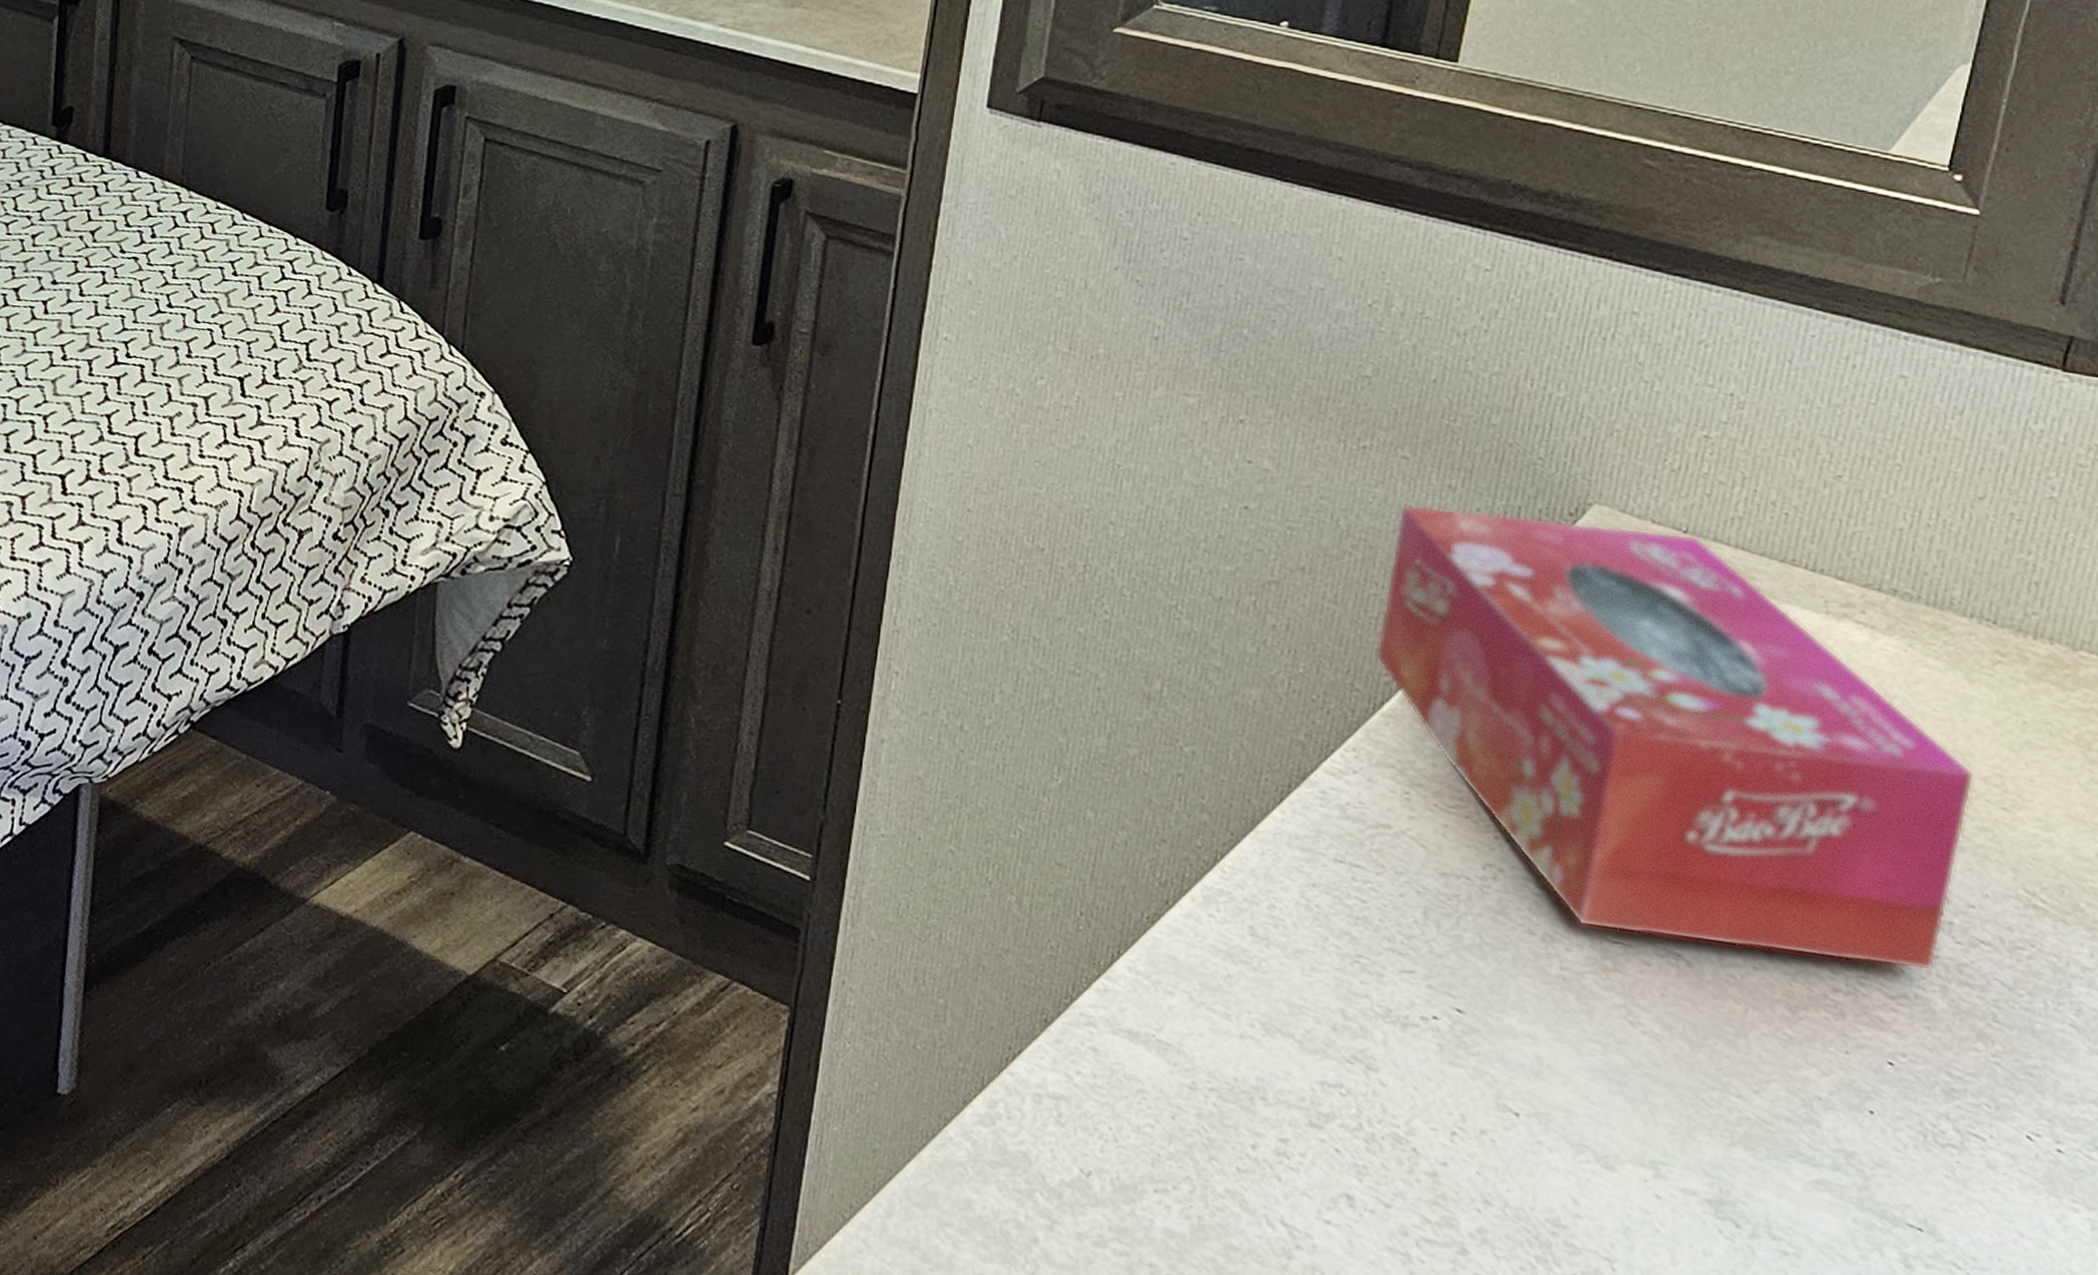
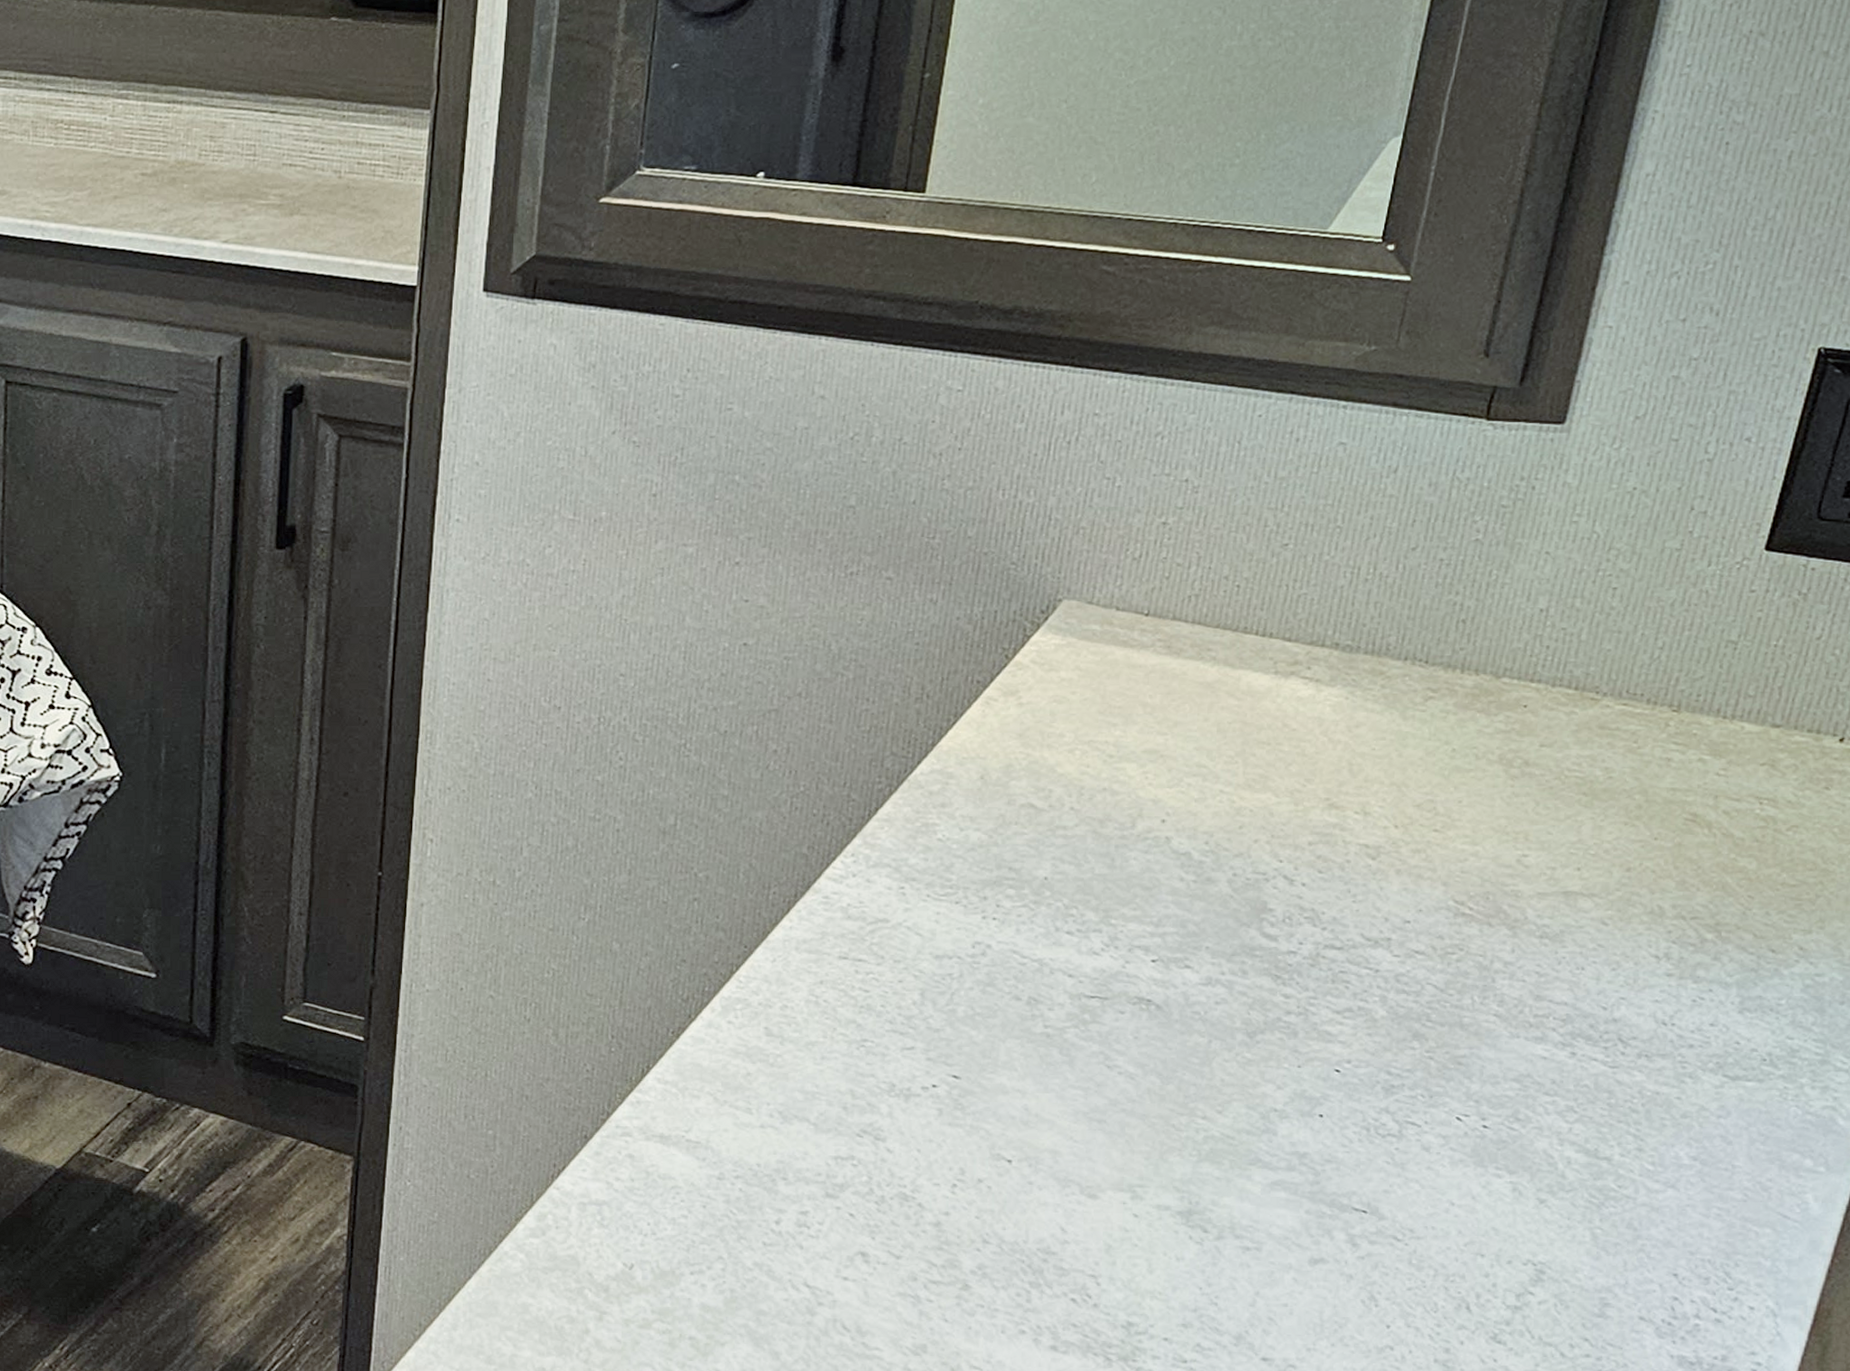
tissue box: present [1375,505,1975,971] -> none [869,617,1410,987]

